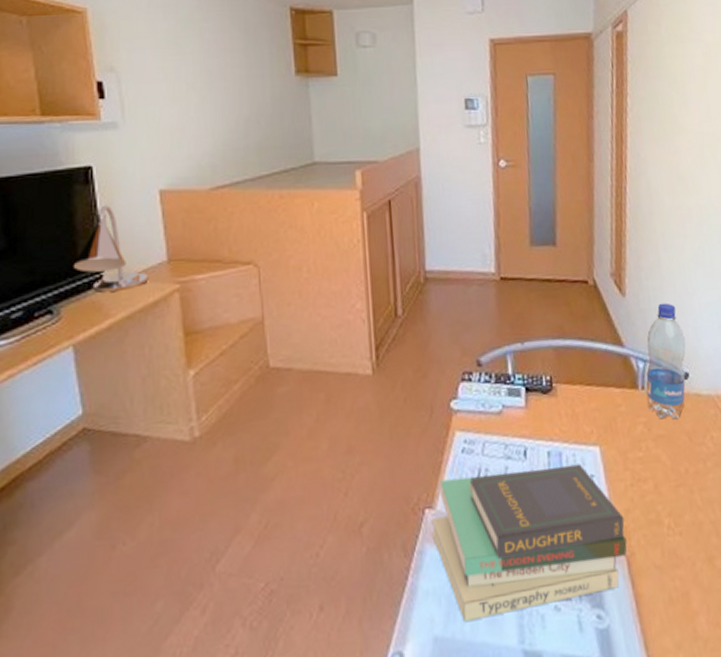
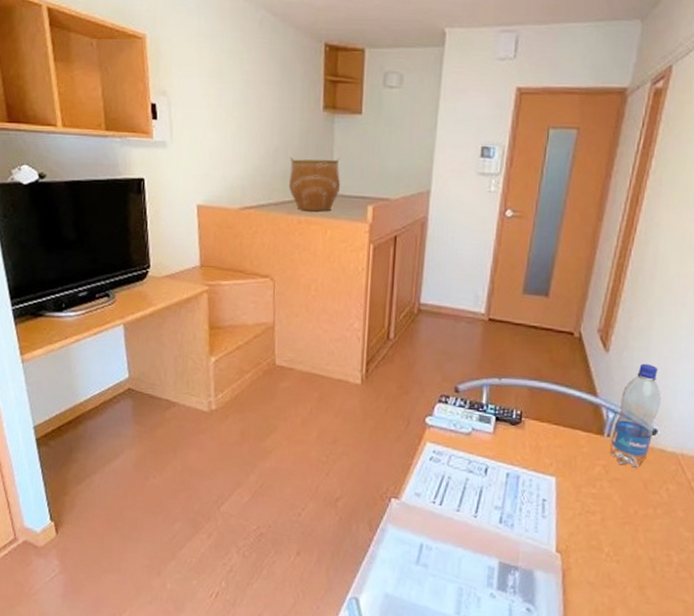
table lamp: present [73,205,149,292] -> none [126,213,184,286]
basket: none [263,123,324,184] -> present [288,157,341,212]
books: present [432,464,627,623] -> none [394,478,567,592]

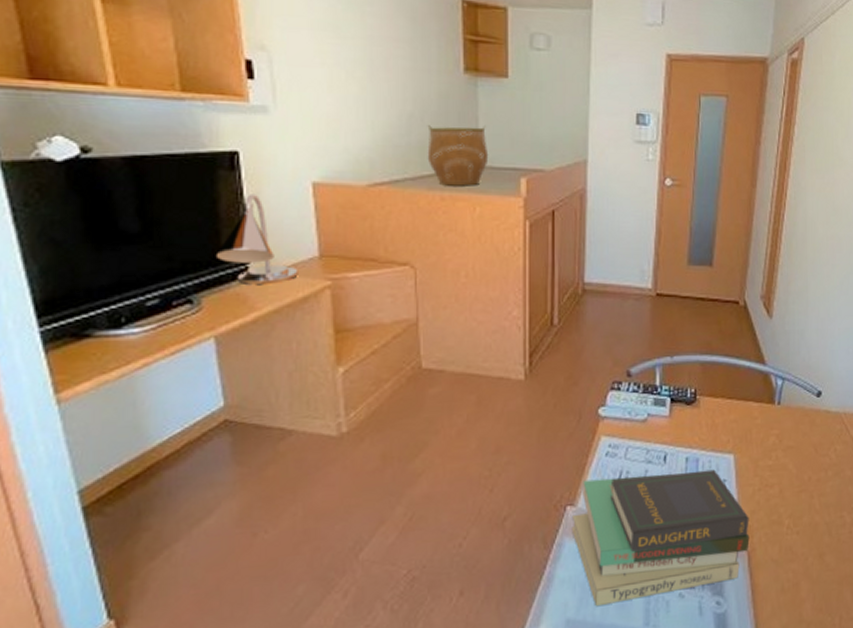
table lamp: none [126,213,184,286] -> present [215,194,298,284]
books: none [394,478,567,592] -> present [571,469,750,607]
bottle: present [609,363,662,468] -> none [781,326,823,433]

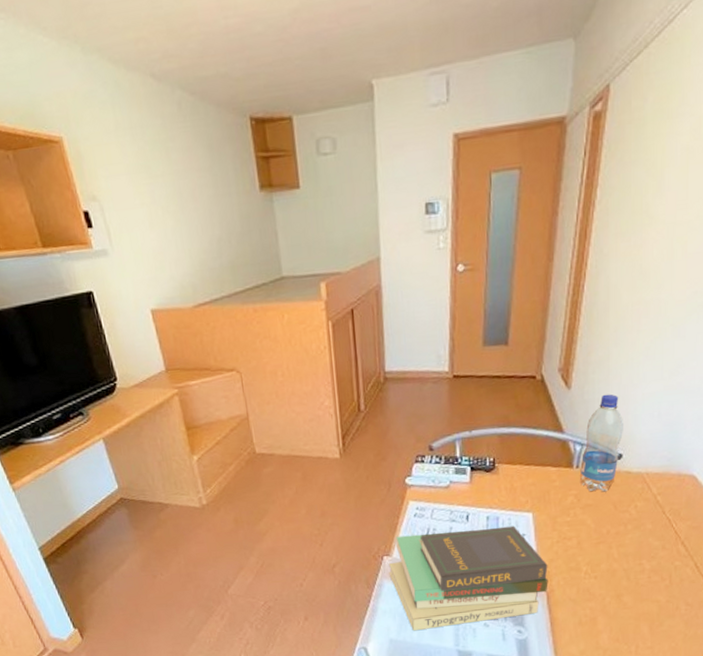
table lamp: present [215,194,298,284] -> none [91,325,153,398]
basket: present [427,125,489,186] -> none [234,238,290,299]
bottle: none [781,326,823,433] -> present [579,394,624,492]

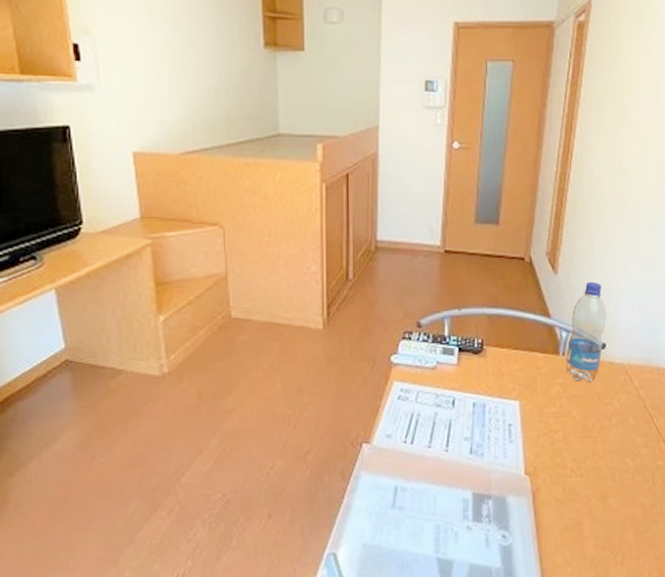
books: present [389,526,548,631] -> none [367,414,534,534]

